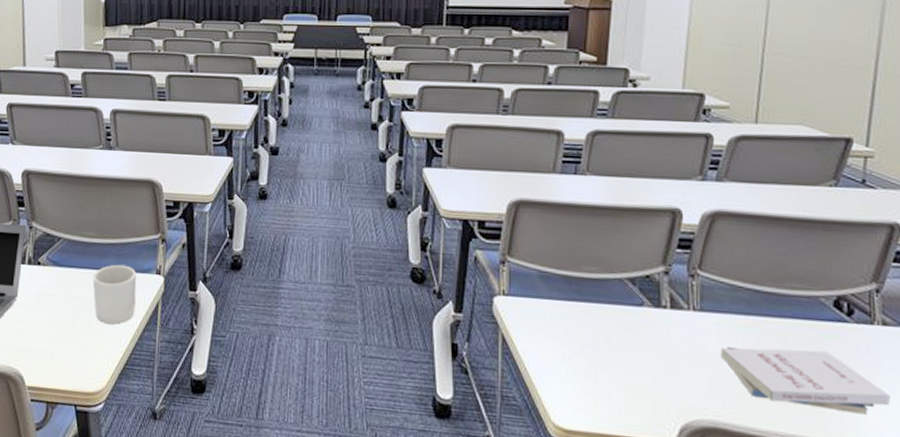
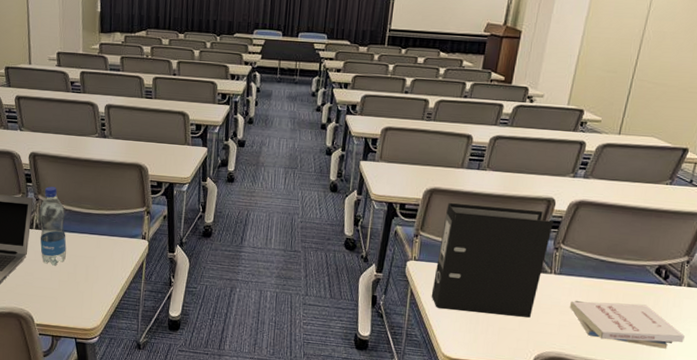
bottle: none [32,211,65,311] -> present [39,186,67,266]
mug: present [92,264,137,324] -> none [89,230,126,277]
binder: none [529,218,683,372] -> present [431,203,553,318]

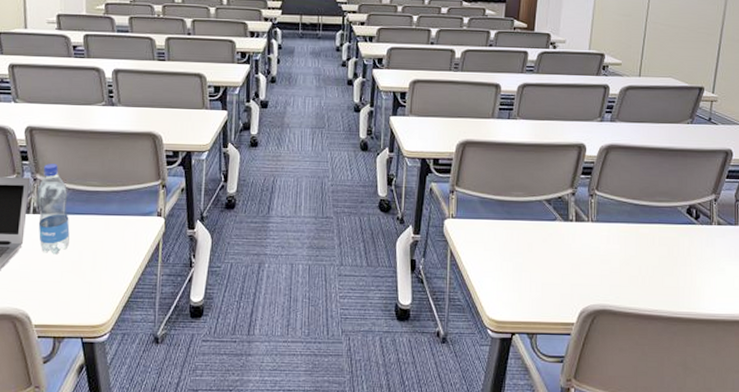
binder: present [431,203,553,318] -> none [471,155,586,270]
books: present [569,300,685,349] -> none [609,246,720,291]

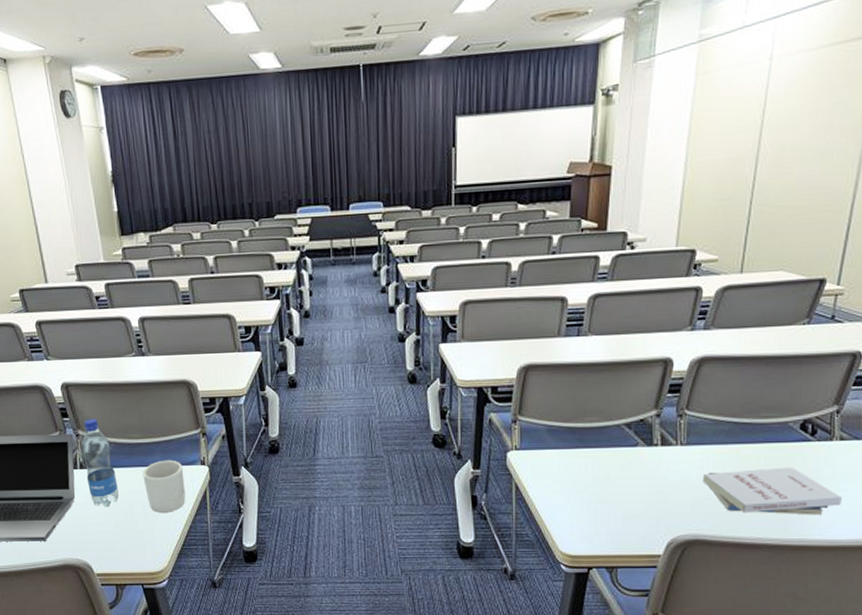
mug: none [97,209,139,263] -> present [142,460,186,513]
books: none [609,246,720,291] -> present [702,467,842,515]

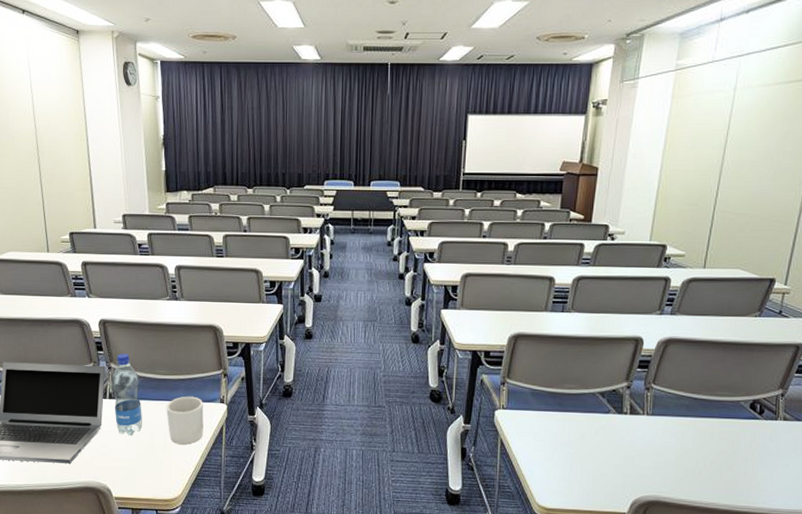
books: present [702,467,842,515] -> none [664,440,784,486]

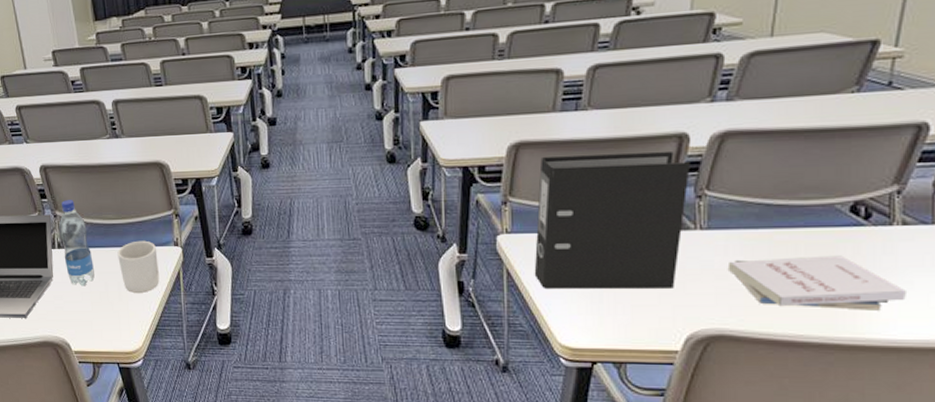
binder: none [522,348,643,461] -> present [534,150,690,288]
books: none [664,440,784,486] -> present [727,255,906,311]

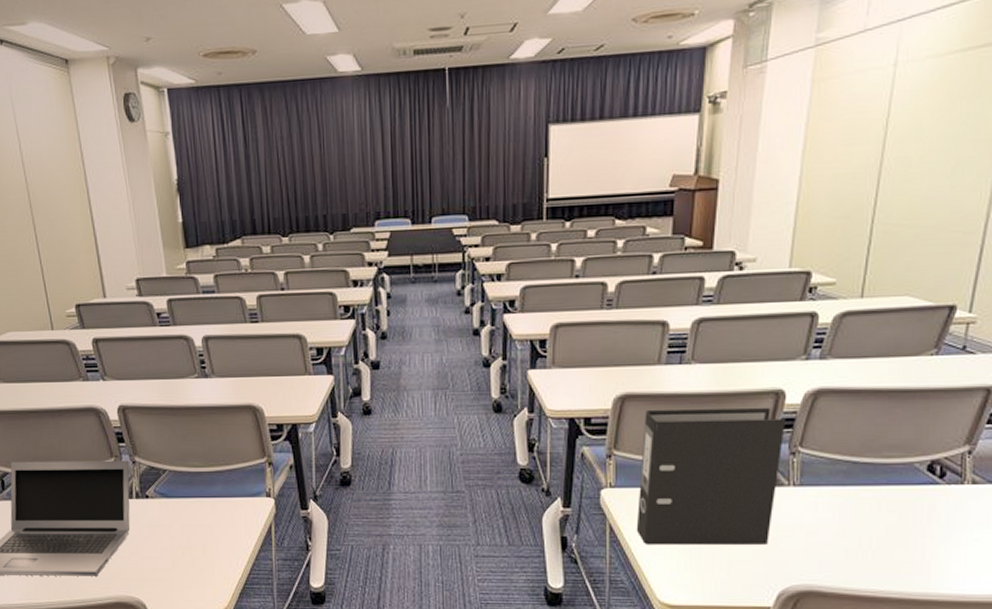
bottle: present [59,200,95,286] -> none [138,445,177,541]
mug: present [117,240,159,293] -> none [203,490,249,548]
books: present [727,255,906,311] -> none [817,513,974,566]

